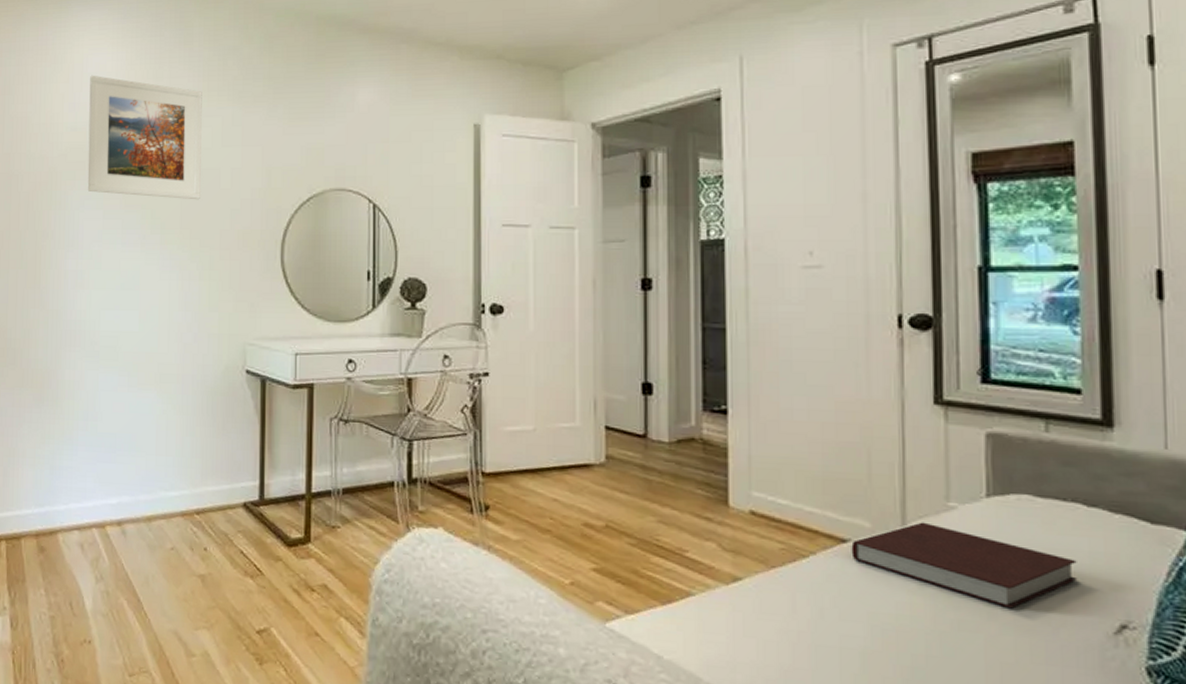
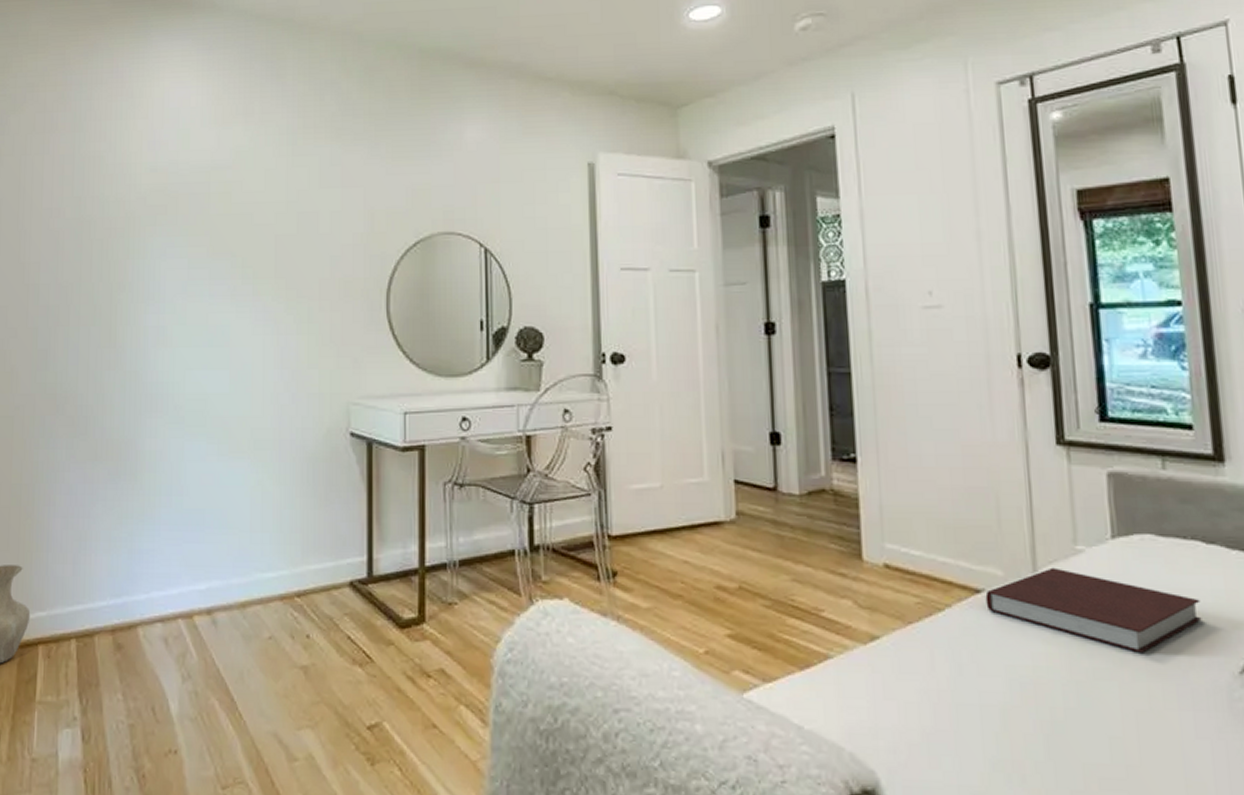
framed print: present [87,75,202,200] -> none [169,110,297,246]

